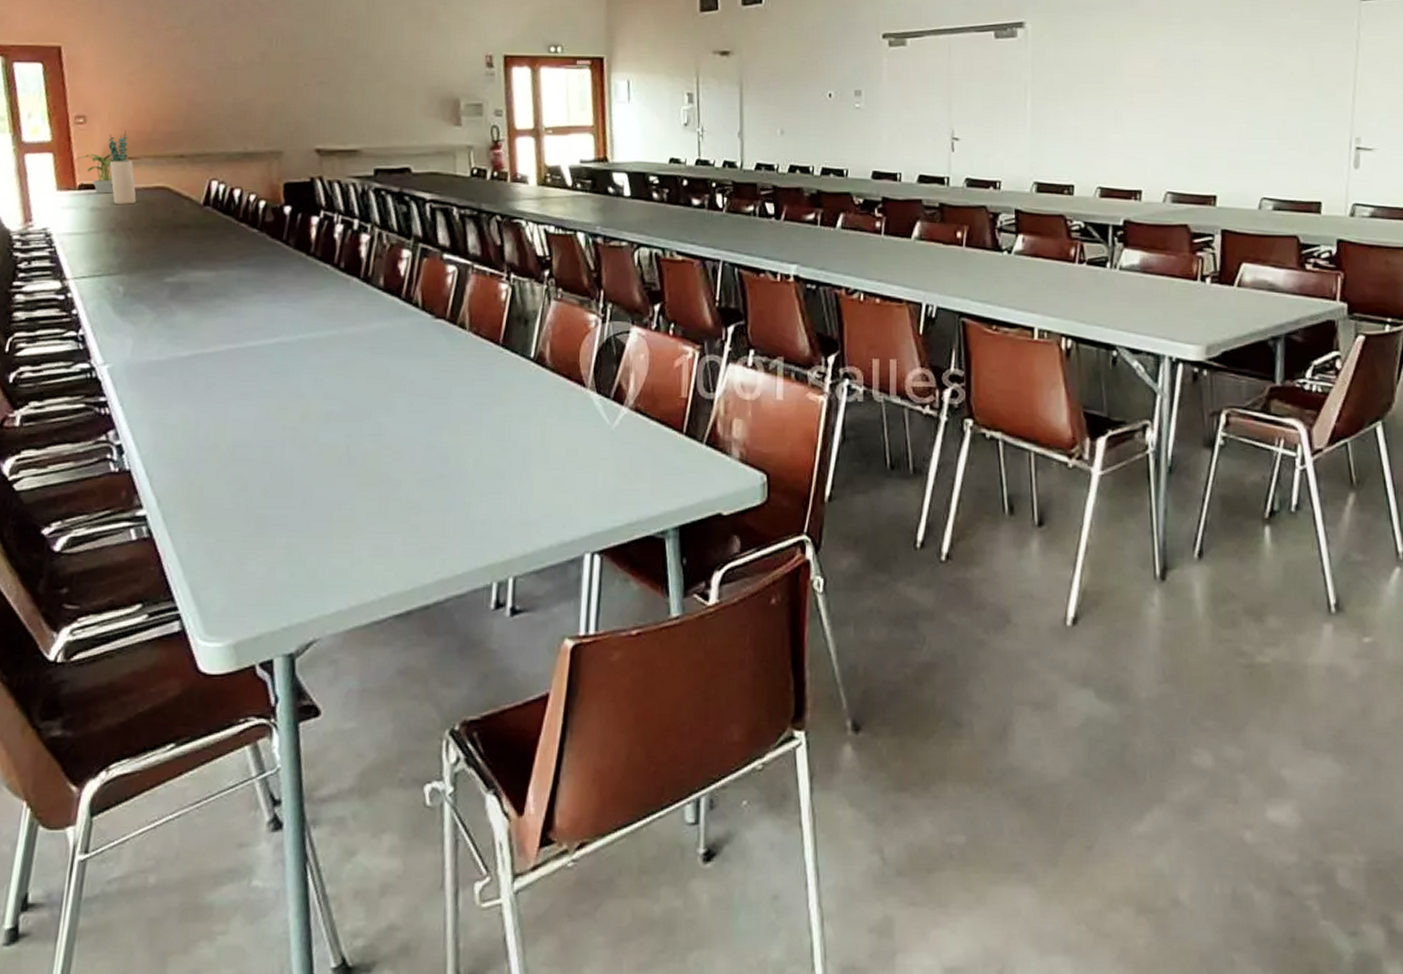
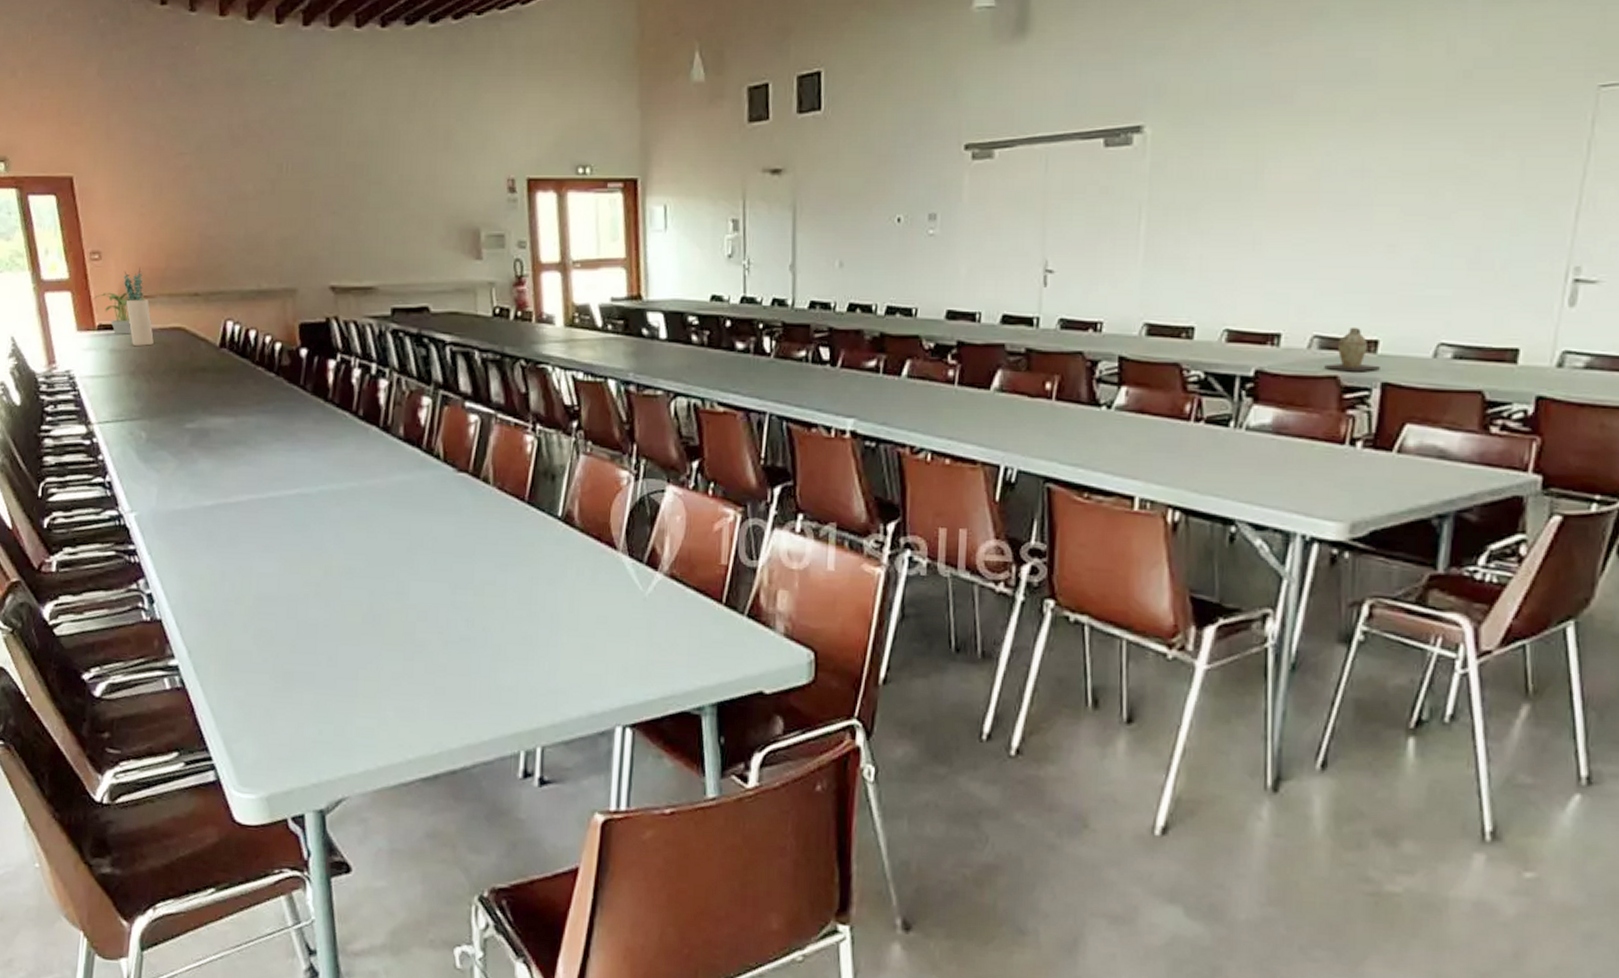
pottery: none [1177,184,1219,222] -> present [1324,327,1380,372]

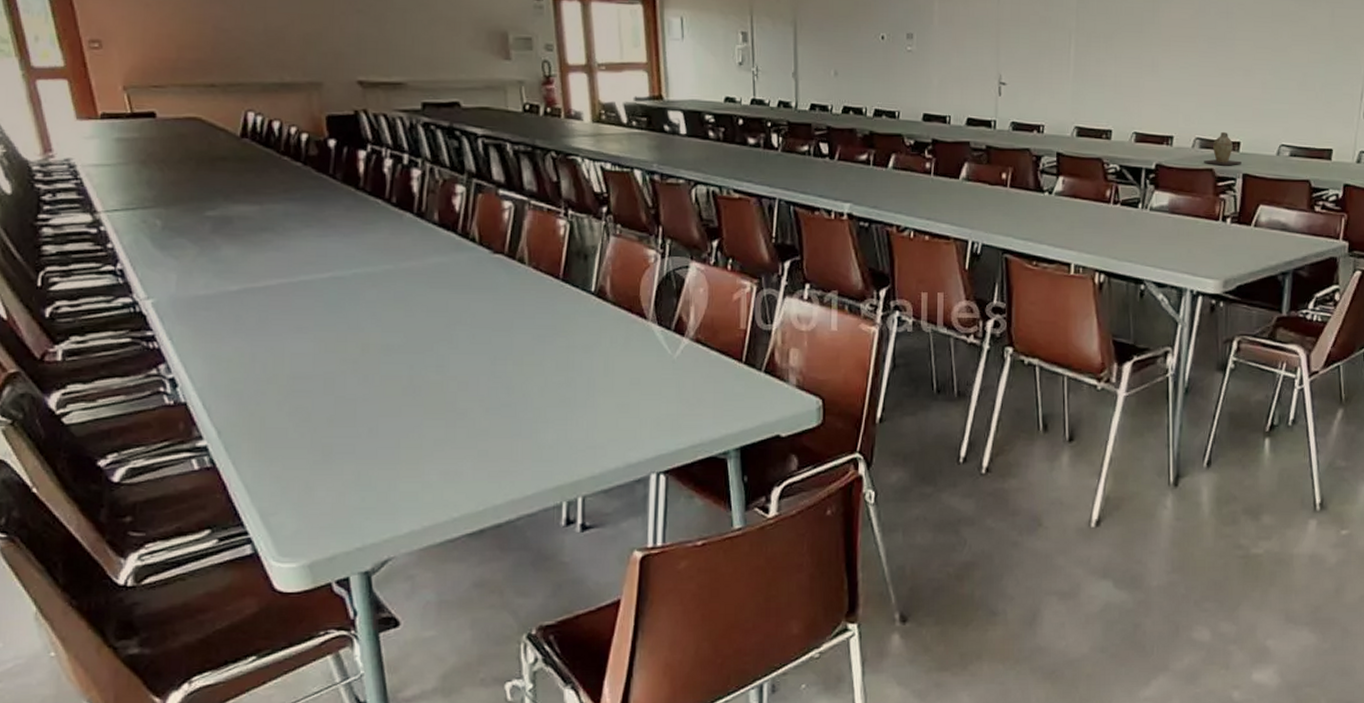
potted plant: present [93,292,145,335] -> none [94,81,154,124]
vase: present [123,267,154,347] -> none [129,57,166,136]

